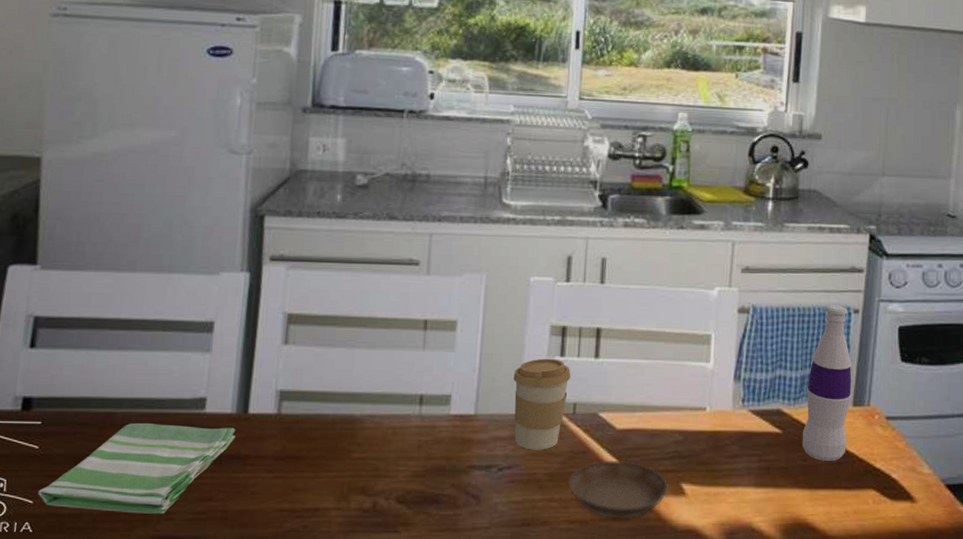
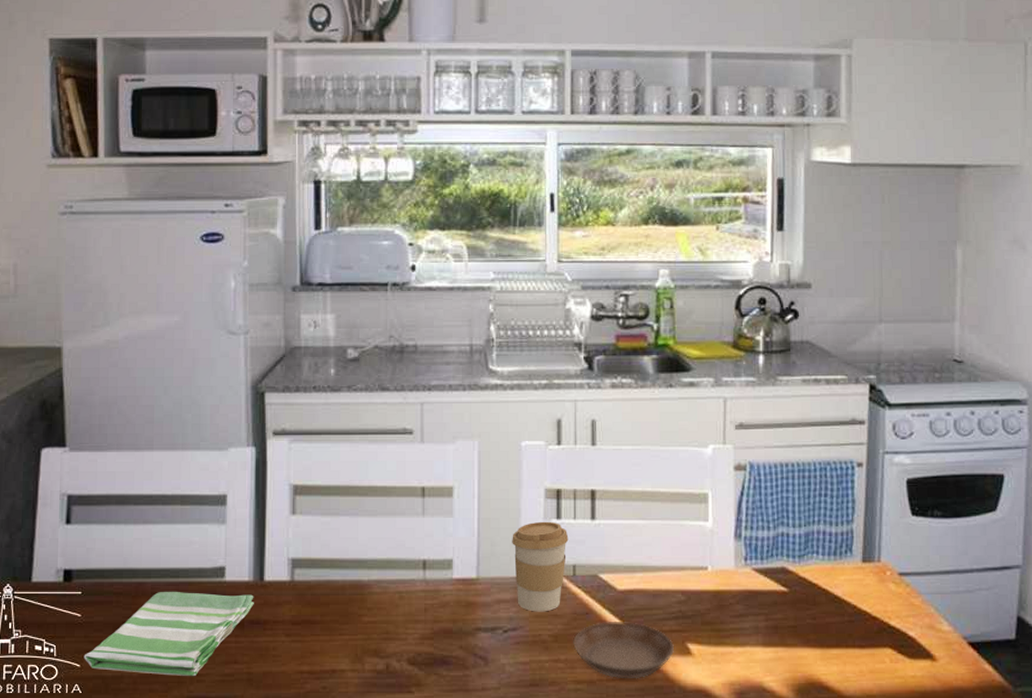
bottle: present [802,304,852,461] -> none [810,458,860,619]

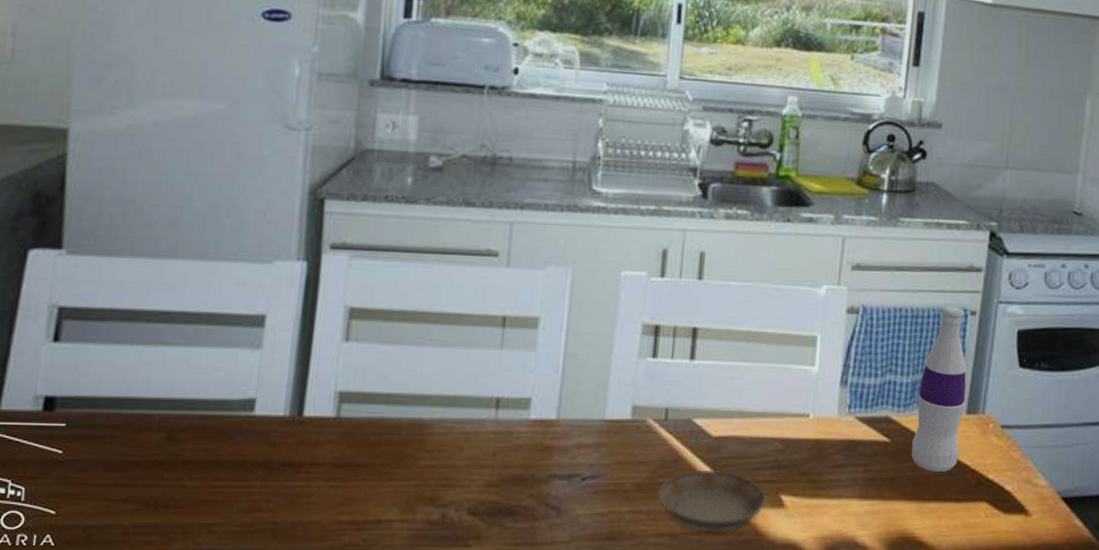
dish towel: present [84,591,254,676] -> none [61,425,289,526]
coffee cup: present [512,521,569,612] -> none [600,359,664,459]
bottle: none [810,458,860,619] -> present [912,305,967,472]

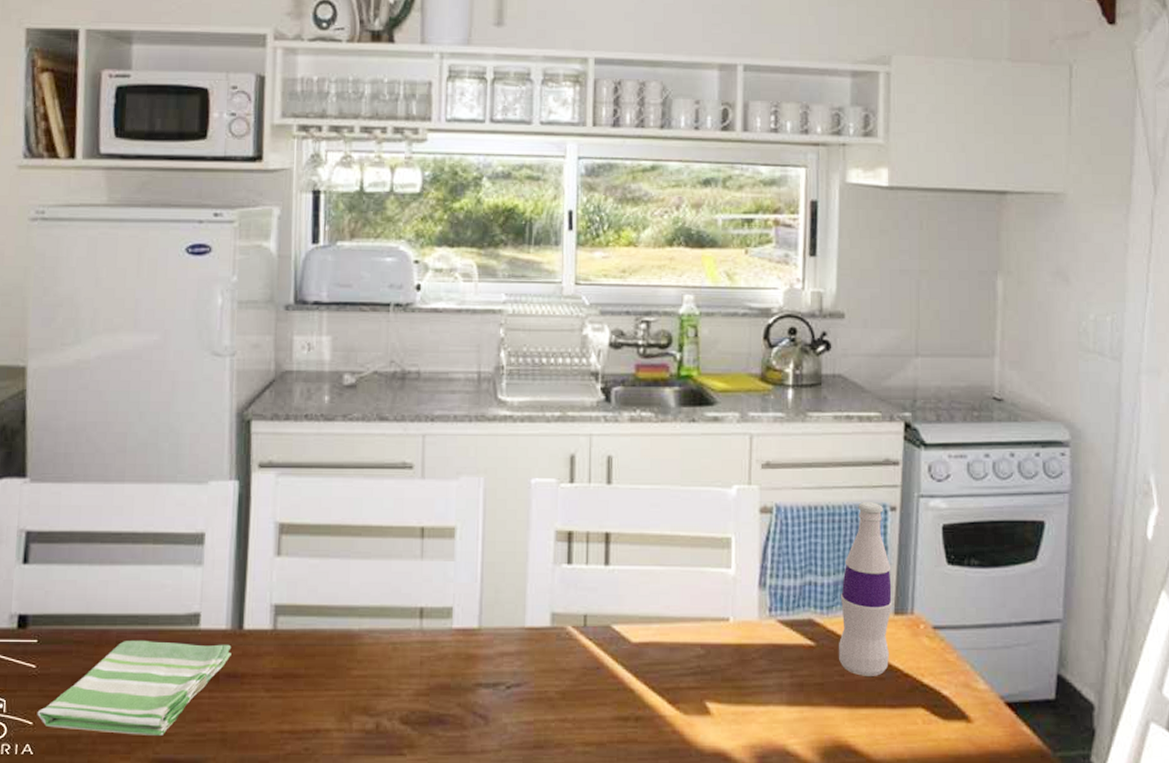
dish towel: none [61,425,289,526] -> present [37,640,232,735]
saucer: present [658,469,768,533] -> none [582,676,692,741]

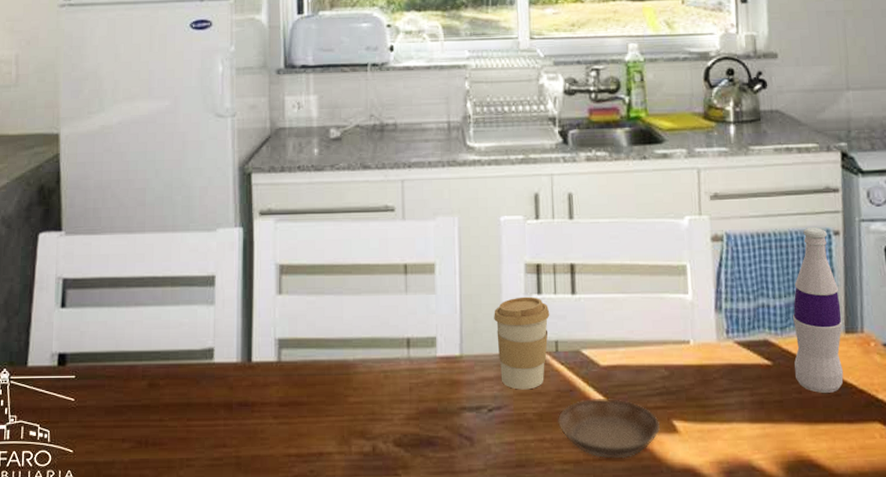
dish towel: present [37,640,232,735] -> none [76,373,242,461]
coffee cup: none [518,566,580,666] -> present [494,296,550,390]
saucer: none [582,676,692,741] -> present [558,397,661,459]

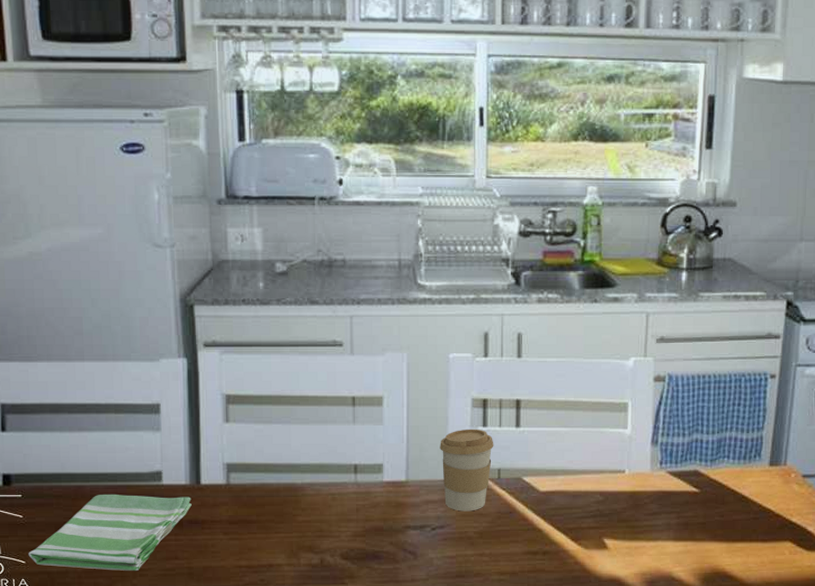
dish towel: none [76,373,242,461] -> present [28,494,192,571]
saucer: present [558,397,661,459] -> none [497,519,592,571]
bottle: present [793,226,844,393] -> none [720,370,769,516]

